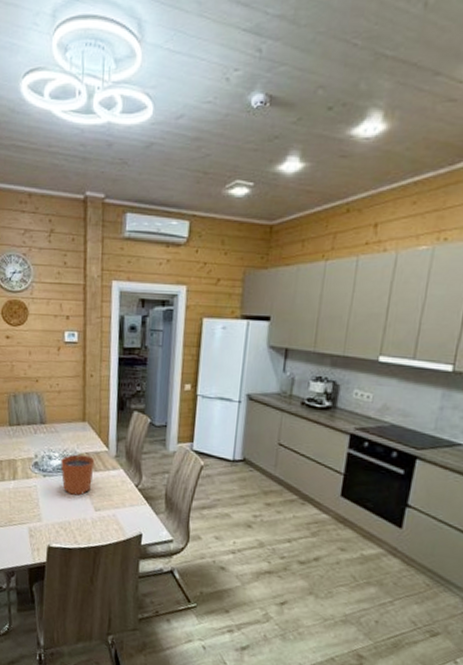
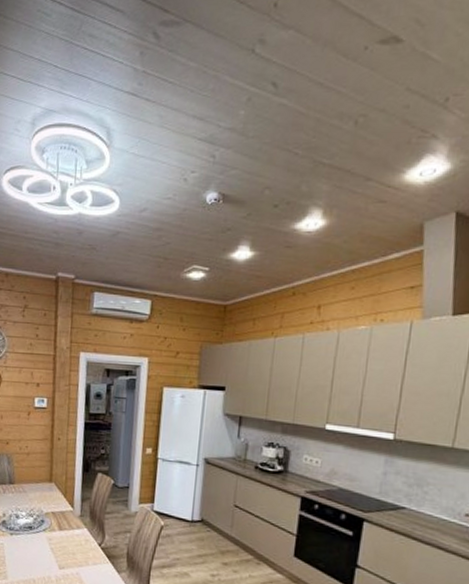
plant pot: present [60,443,95,496] -> none [27,503,60,554]

